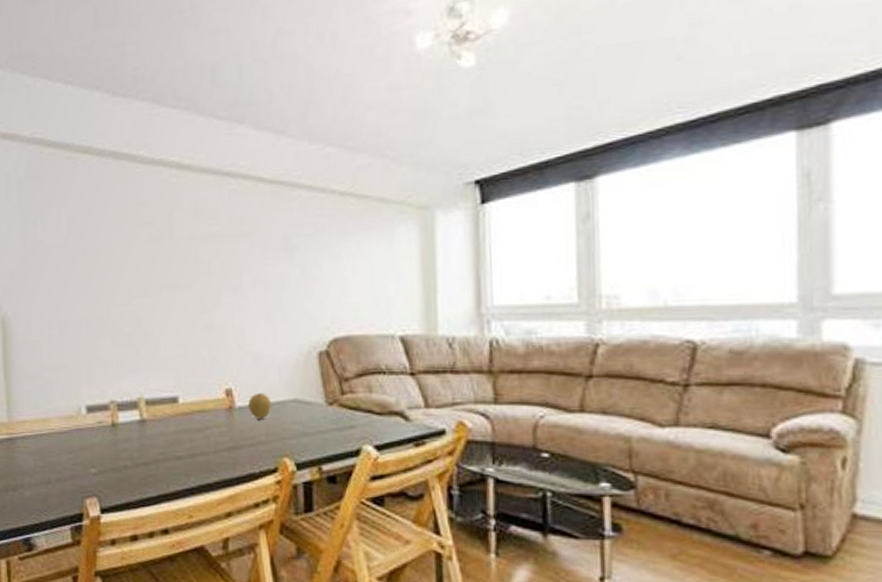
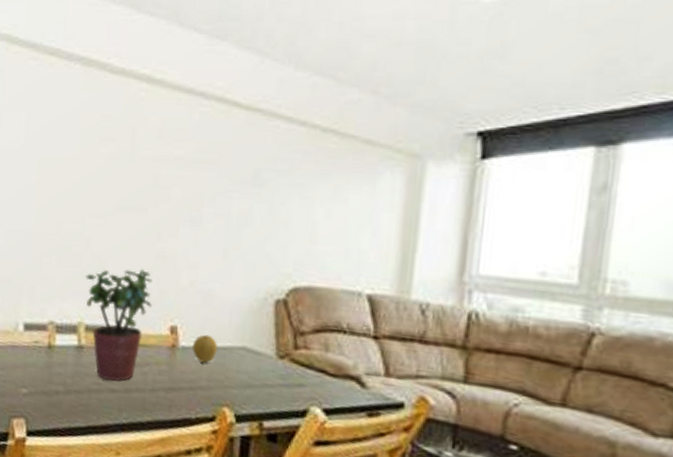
potted plant: none [140,339,206,448] -> present [86,268,152,382]

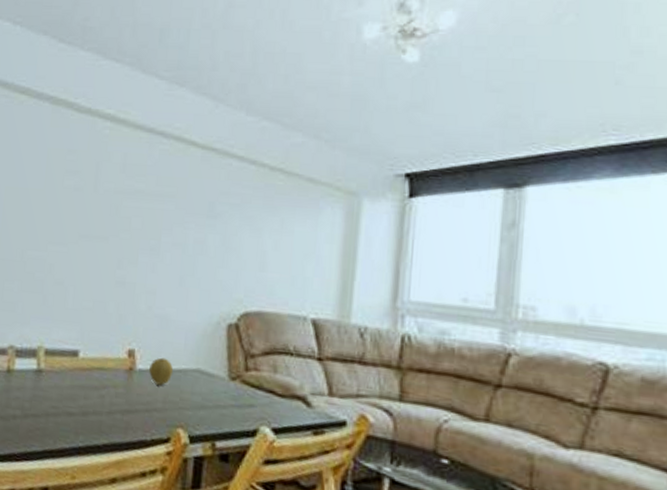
potted plant: present [86,268,152,382] -> none [47,294,112,405]

